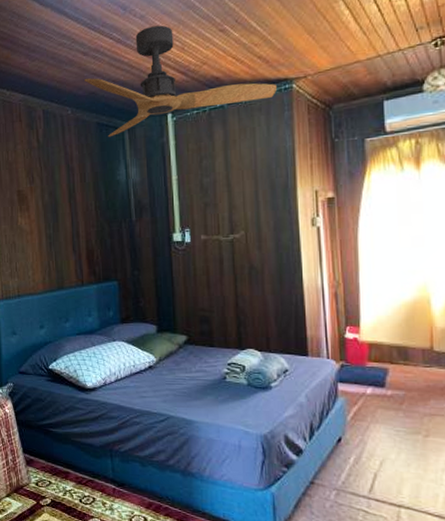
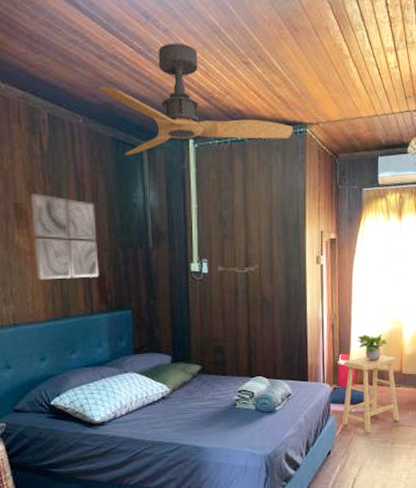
wall art: none [30,180,88,257] -> present [31,194,99,281]
stool: none [353,328,434,421] -> present [342,355,400,433]
potted plant: none [368,303,411,335] -> present [357,333,388,361]

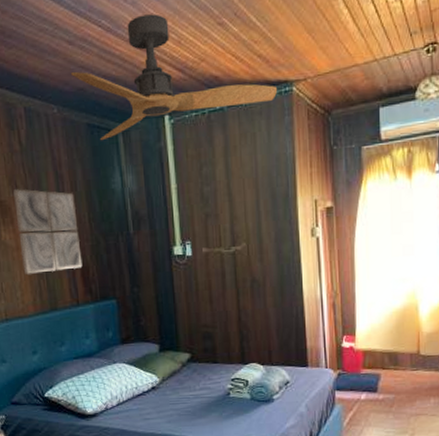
stool: present [342,355,400,433] -> none [349,334,420,424]
potted plant: present [357,333,388,361] -> none [363,310,401,342]

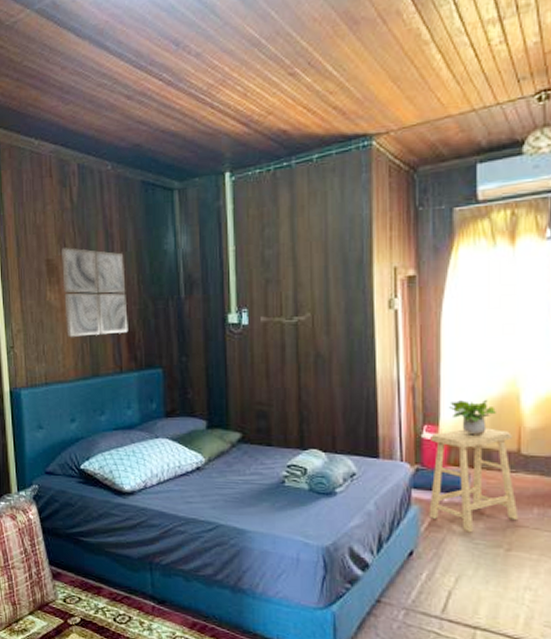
ceiling fan: present [71,14,277,141] -> none [128,65,353,199]
stool: none [349,334,420,424] -> present [429,428,519,533]
potted plant: none [363,310,401,342] -> present [449,399,497,436]

